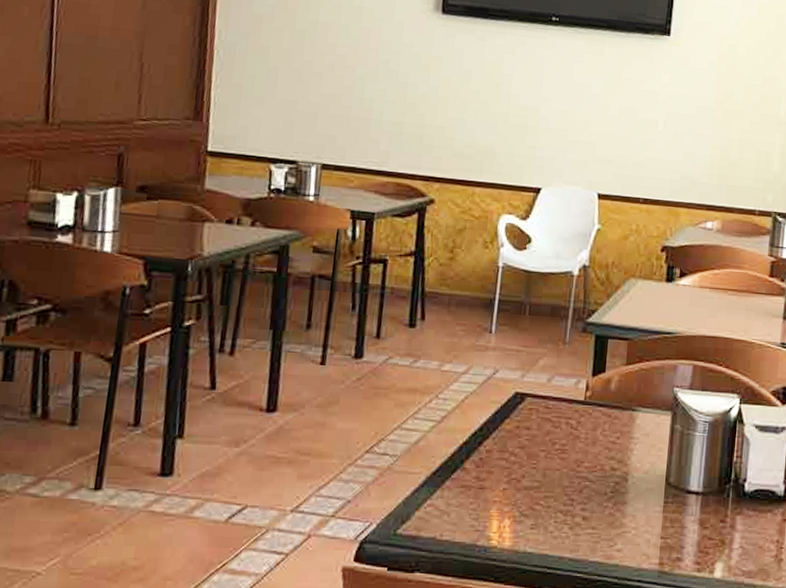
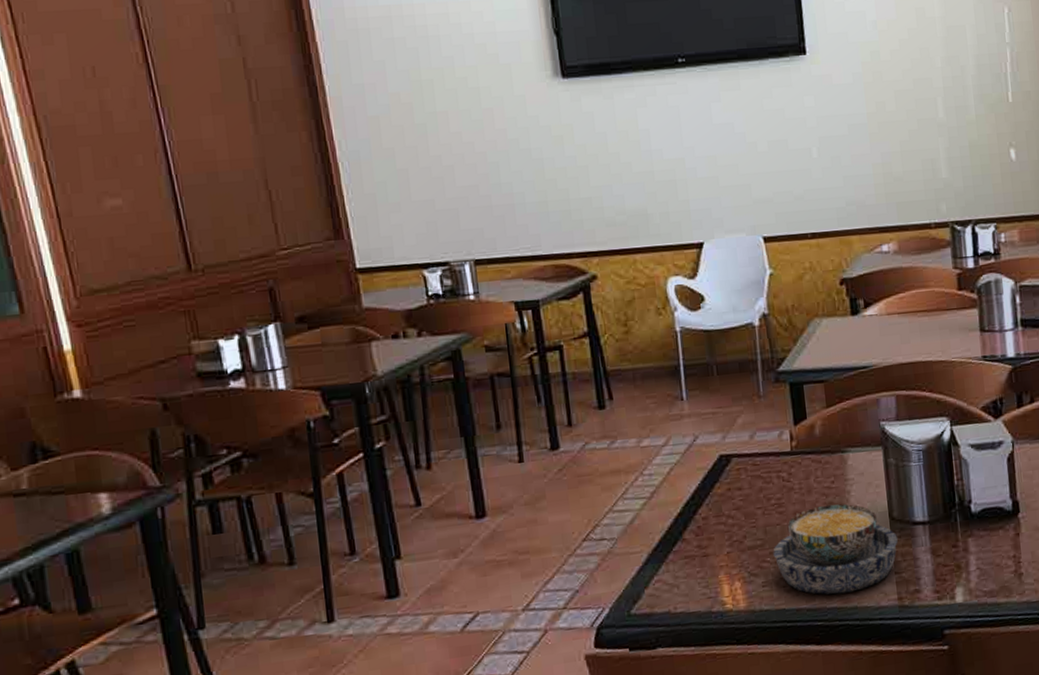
bowl: none [547,459,670,549] -> present [773,503,898,595]

